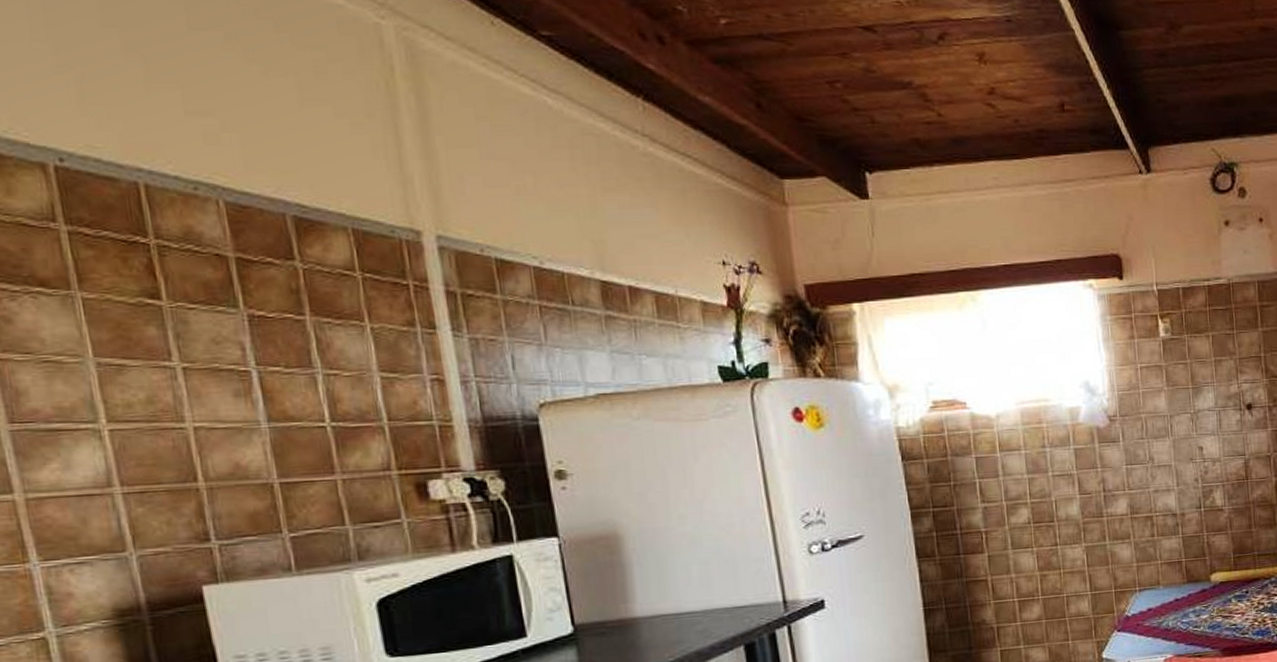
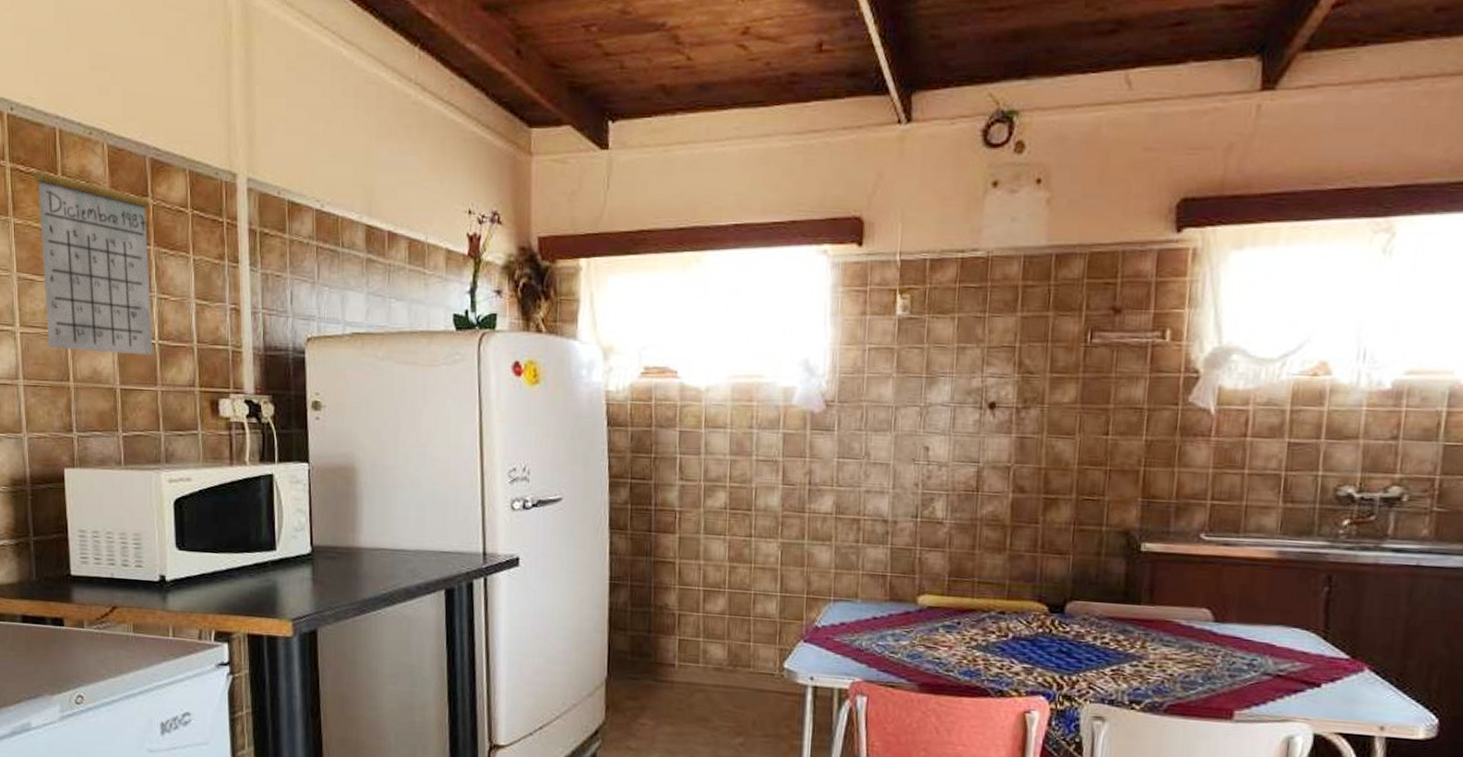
calendar: none [108,202,325,446] -> present [34,145,153,356]

